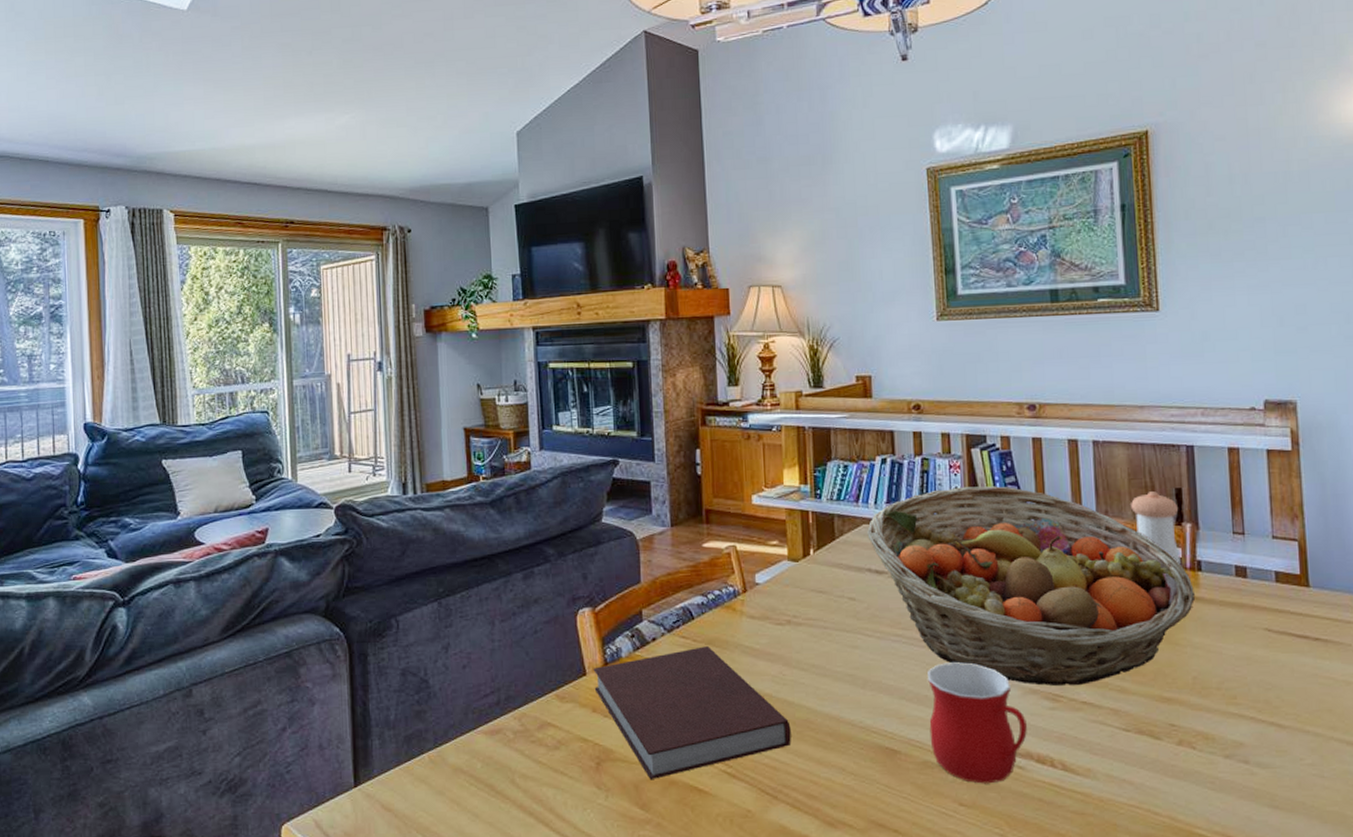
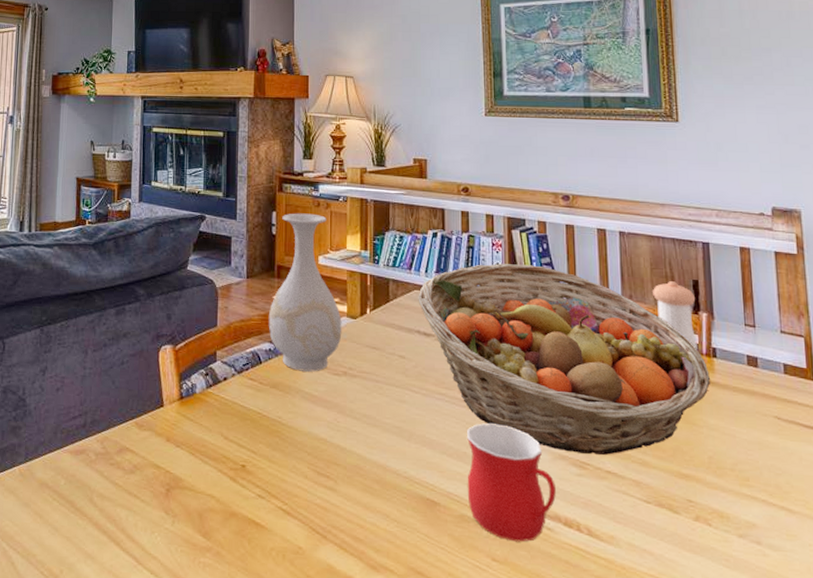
notebook: present [593,646,791,779] -> none [169,389,342,510]
vase: none [698,448,783,624] -> present [268,213,342,372]

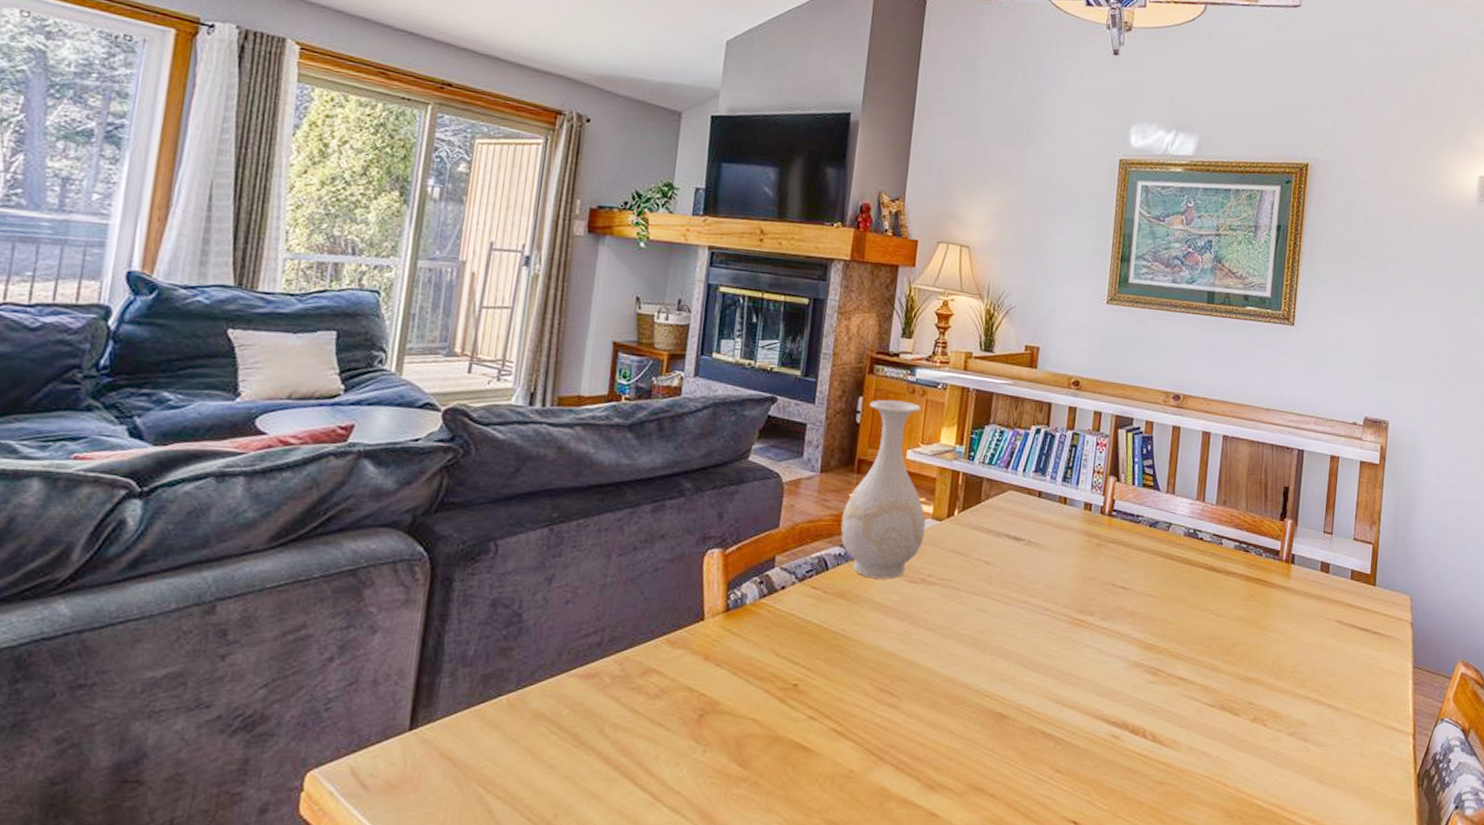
fruit basket: present [418,263,711,455] -> none [1011,464,1286,661]
mug: present [467,423,556,542] -> none [1038,632,1128,752]
pepper shaker: present [653,281,698,350] -> none [1246,487,1284,557]

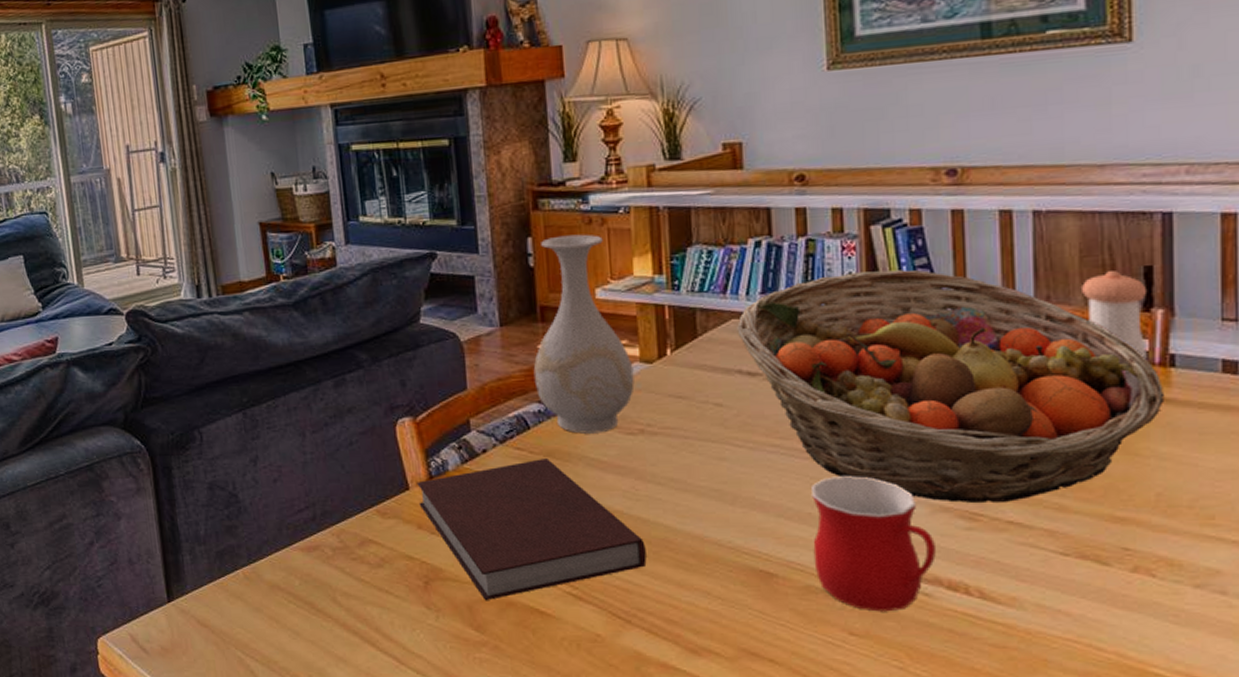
notebook: none [710,599,908,735] -> present [417,459,647,600]
fruit basket: none [1011,464,1286,661] -> present [737,269,1165,503]
mug: none [1038,632,1128,752] -> present [812,476,936,612]
pepper shaker: none [1246,487,1284,557] -> present [1082,271,1148,360]

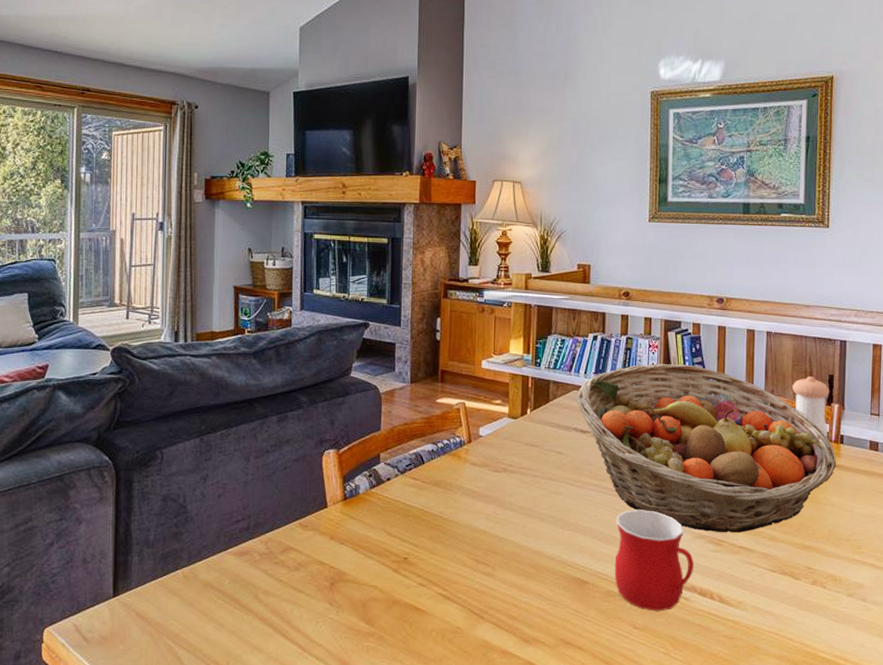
notebook: present [417,459,647,600] -> none [333,487,499,599]
vase: present [533,234,635,434] -> none [431,319,503,470]

